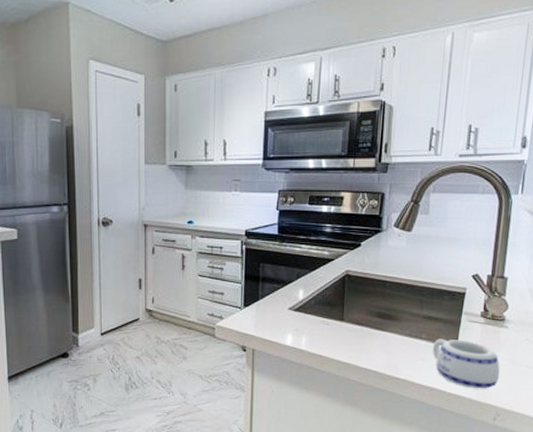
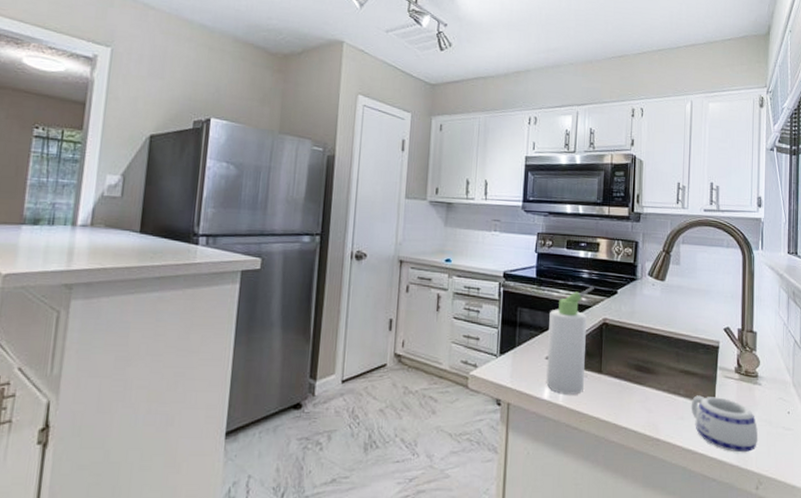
bottle: none [289,240,337,341] -> present [546,286,594,395]

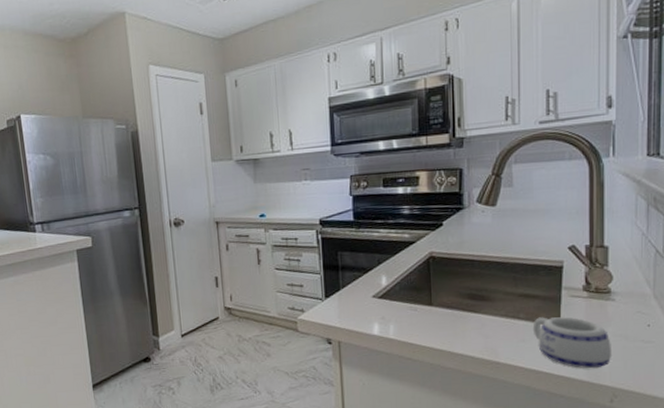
bottle: present [546,286,594,395] -> none [371,221,417,329]

